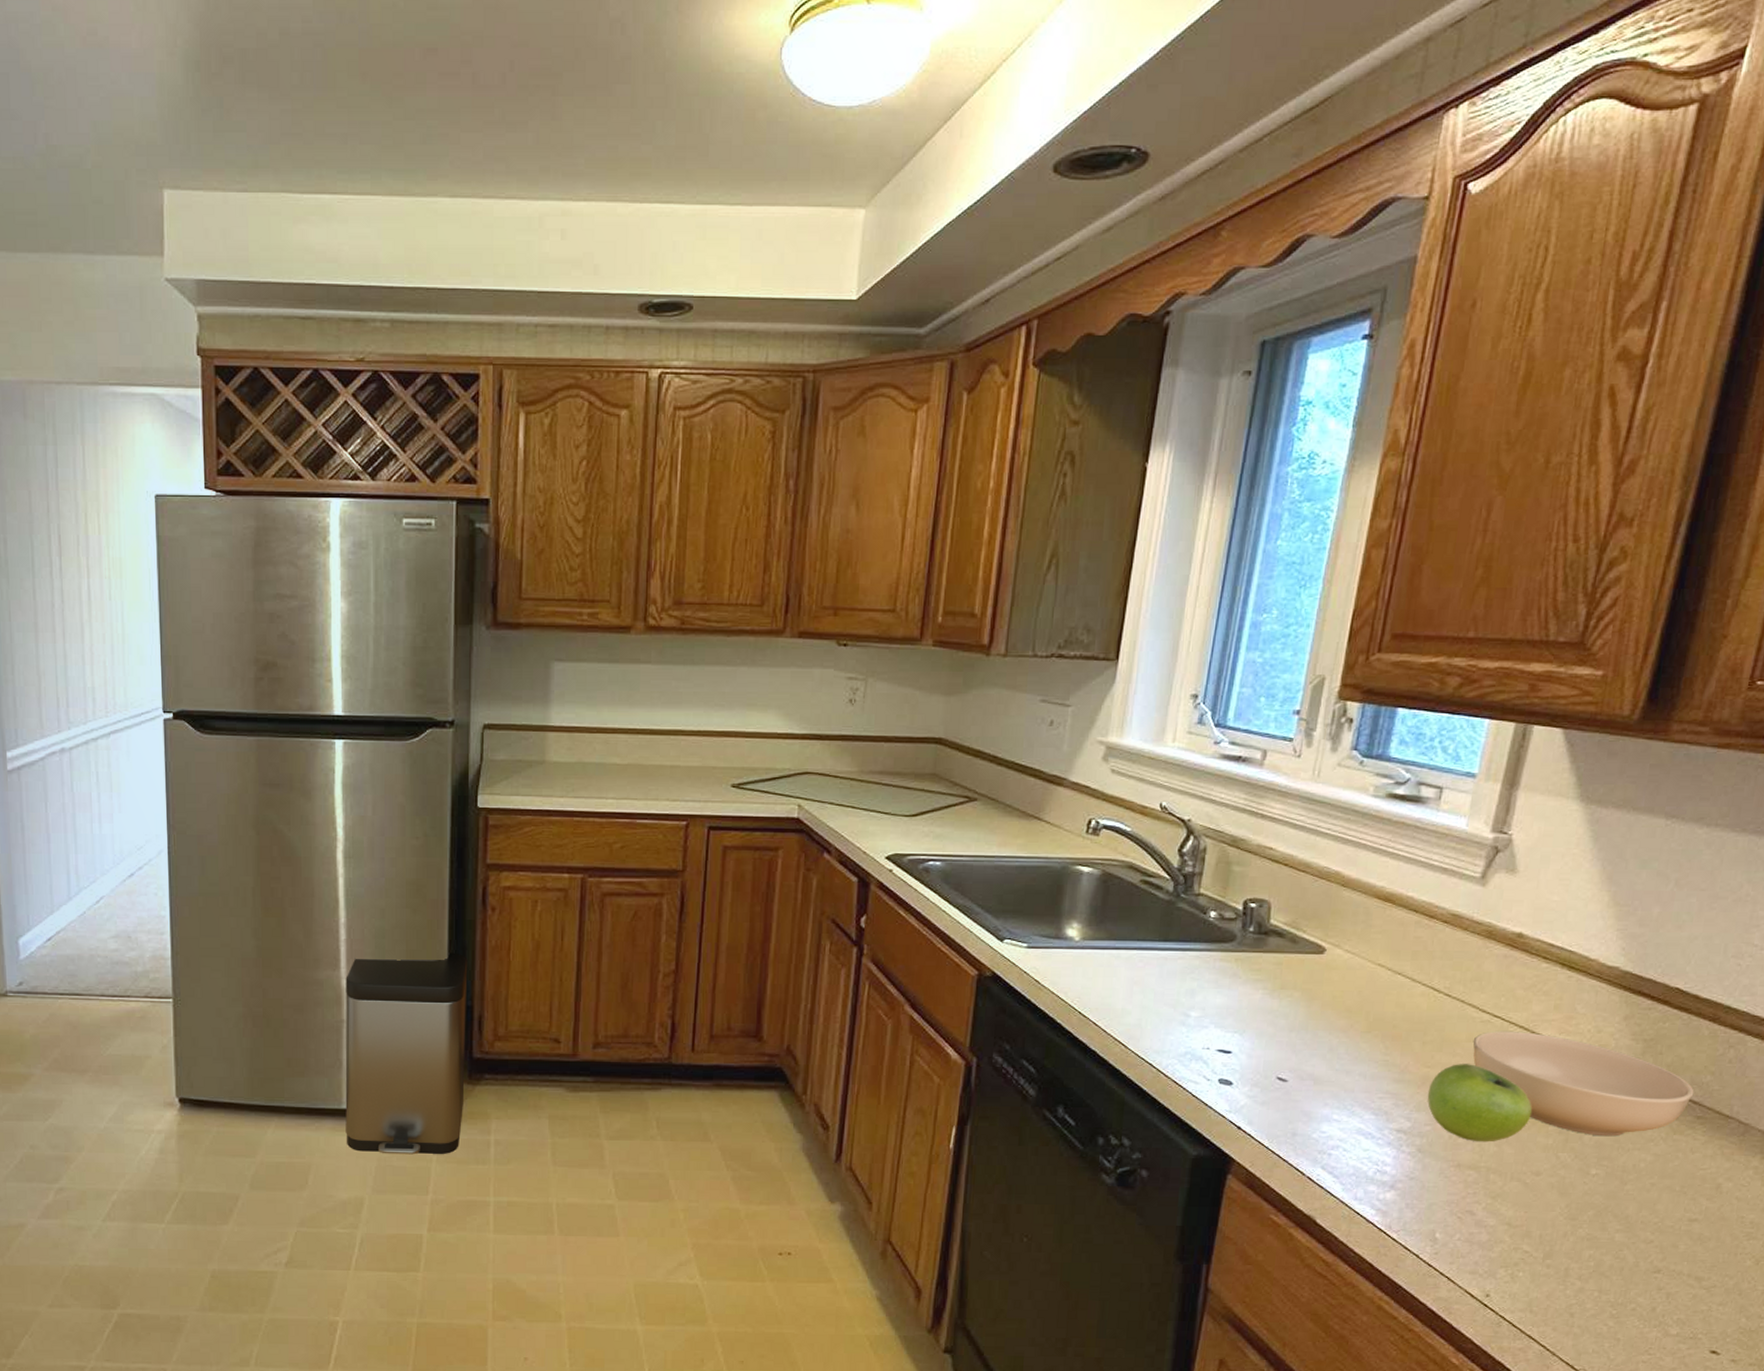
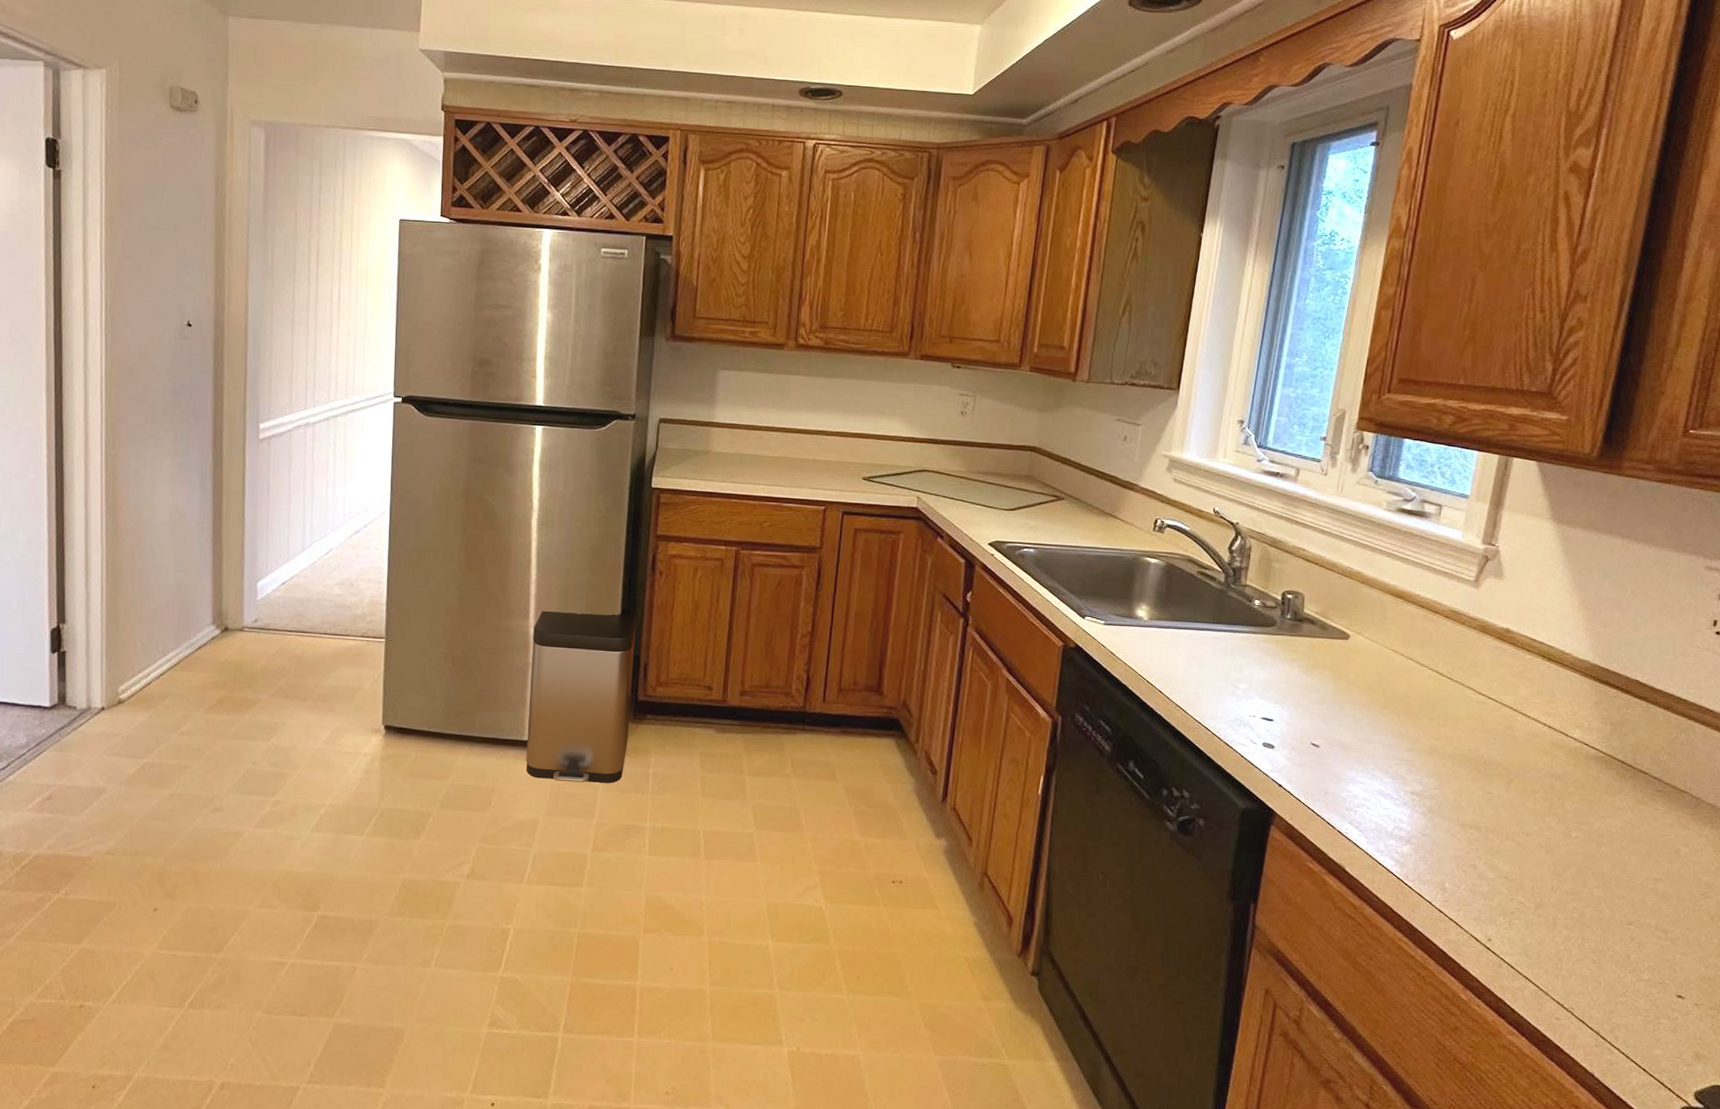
fruit: present [1427,1064,1532,1142] -> none [1435,737,1522,806]
bowl: present [1473,1031,1694,1137] -> none [1472,711,1654,805]

